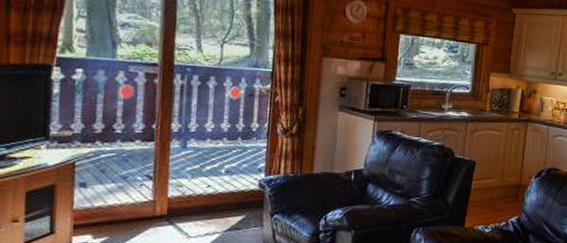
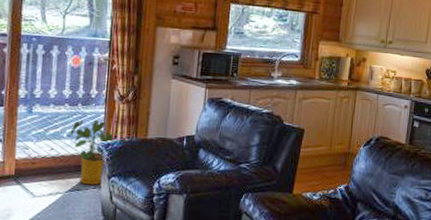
house plant: none [229,154,278,224] -> present [70,119,115,185]

